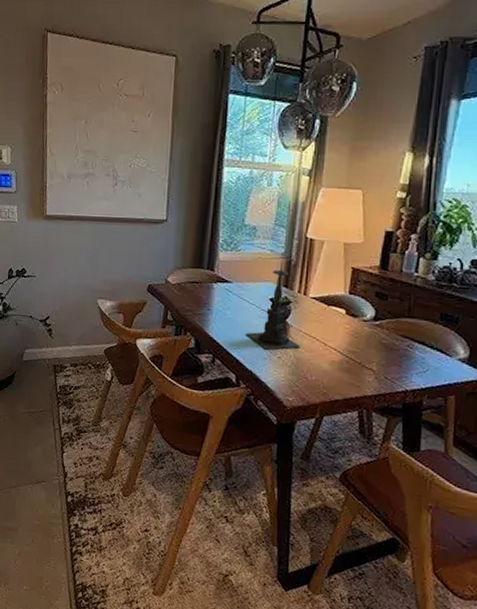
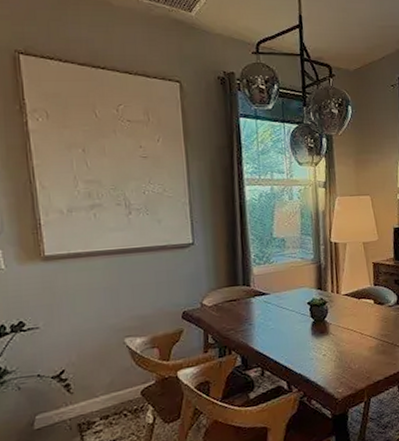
candle holder: present [245,260,300,350] -> none [289,265,341,351]

